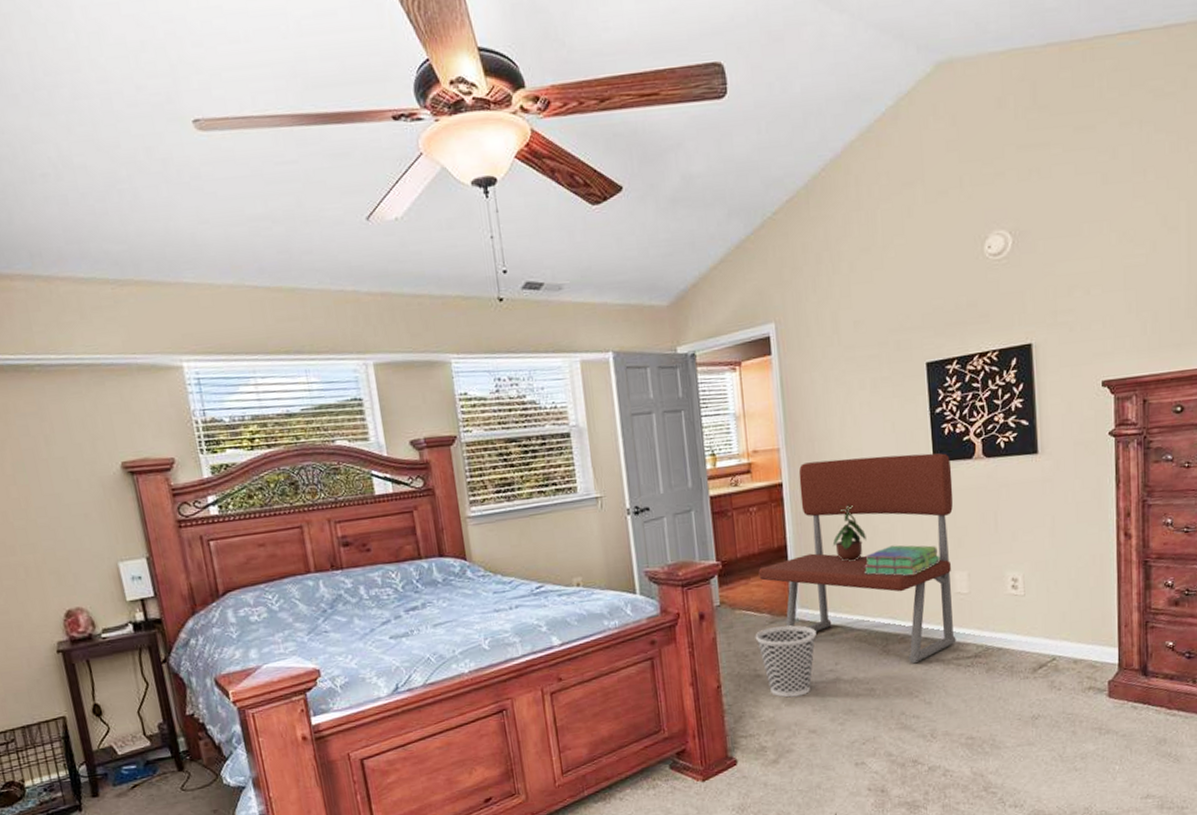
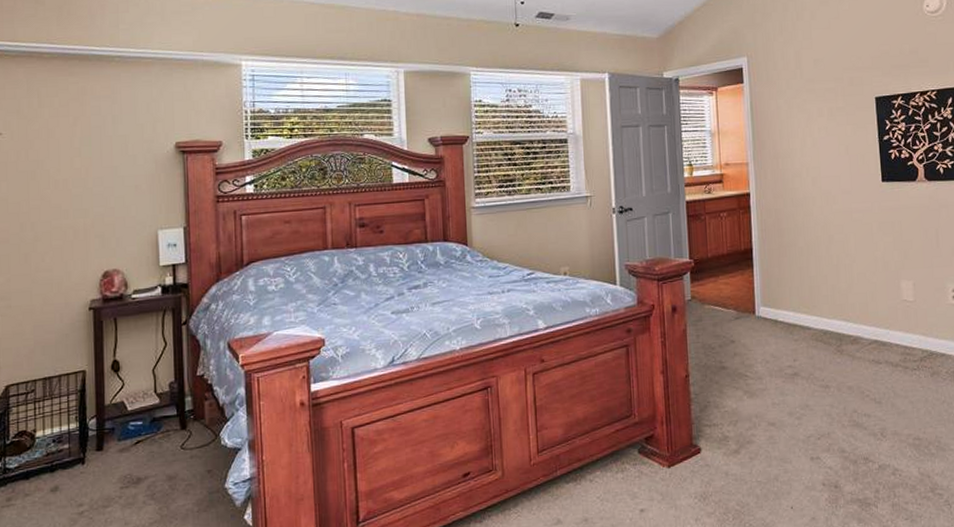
wastebasket: present [755,625,817,698] -> none [721,322,777,390]
bench: present [758,453,957,664] -> none [726,174,904,364]
potted plant: present [832,503,867,562] -> none [793,214,823,266]
stack of books: present [863,545,941,576] -> none [820,253,889,283]

